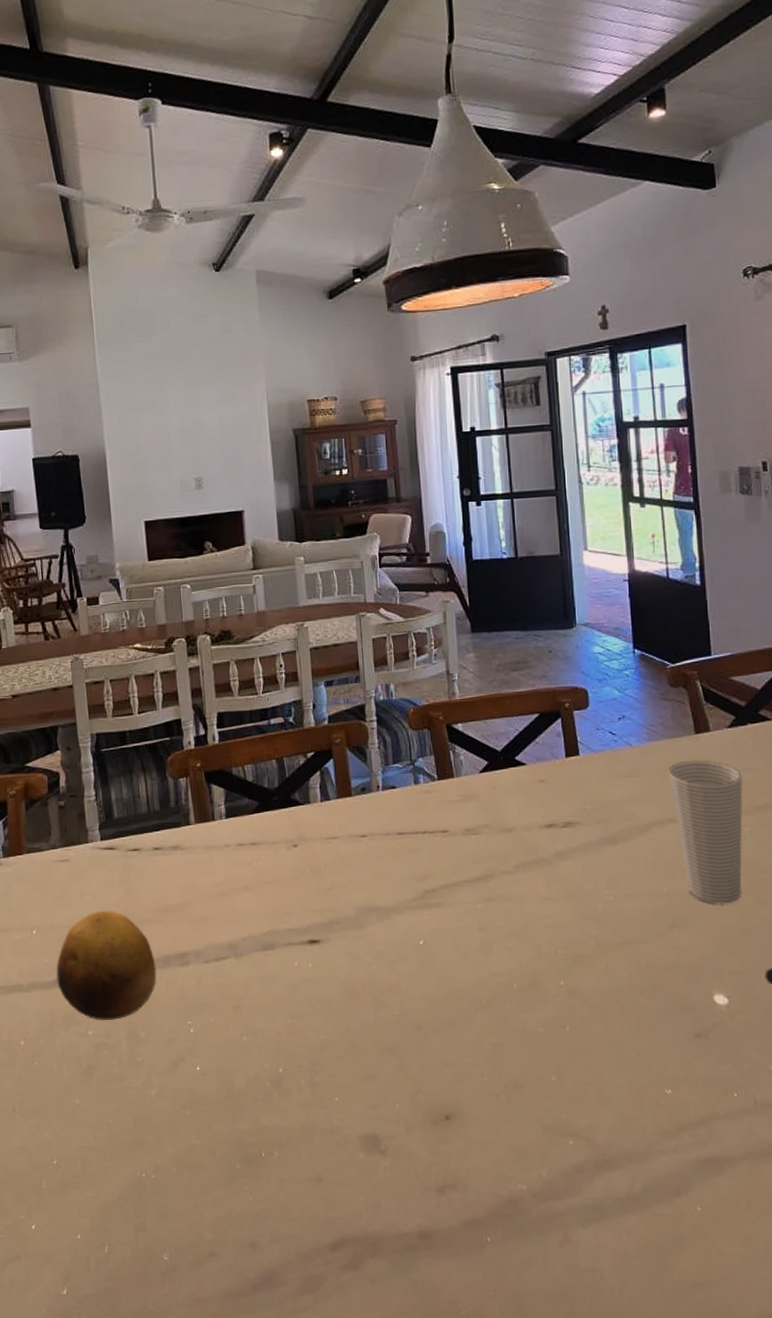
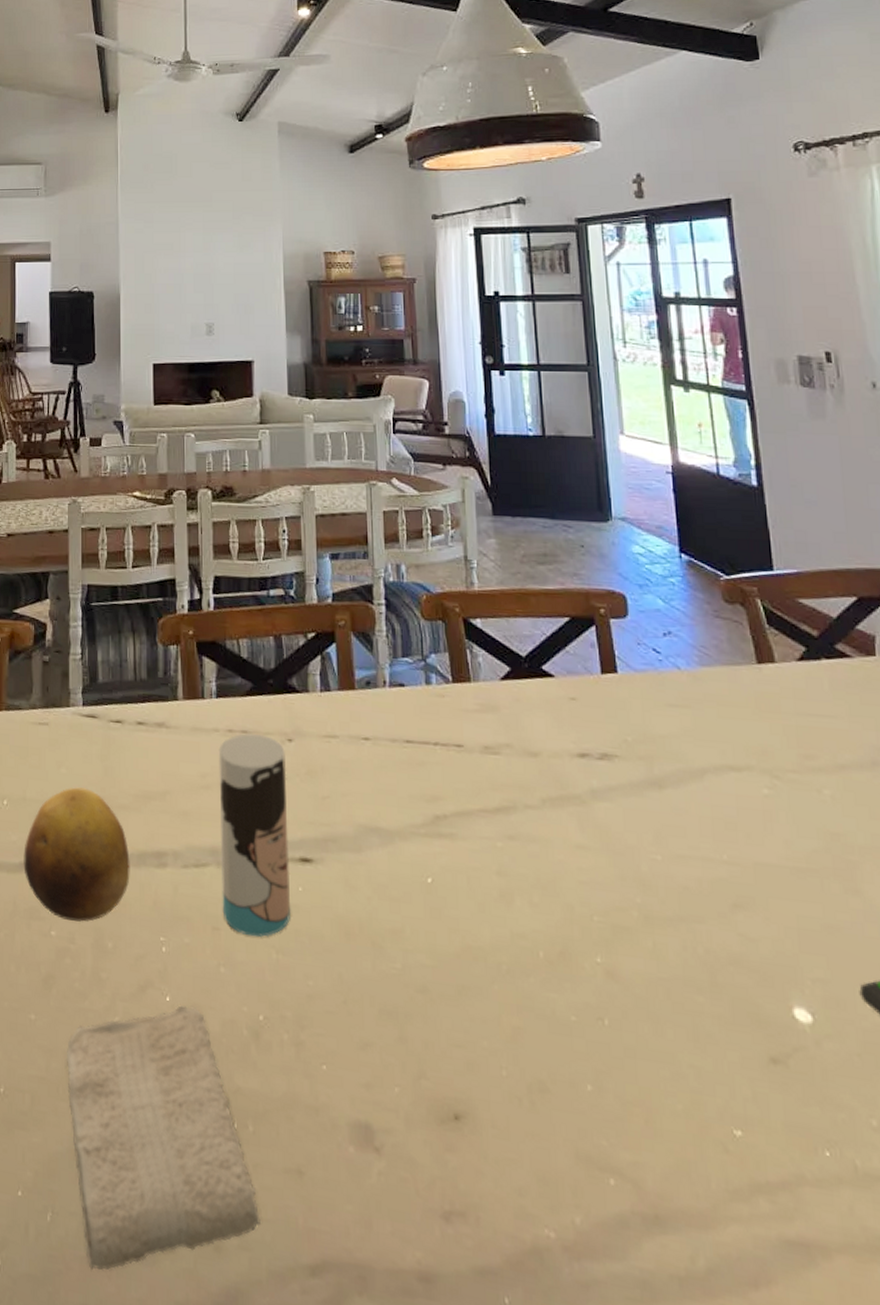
washcloth: none [110,1071,288,1280] -> present [66,1005,261,1270]
cup: none [230,845,302,1009] -> present [218,734,291,938]
cup: present [667,760,743,904] -> none [724,695,823,887]

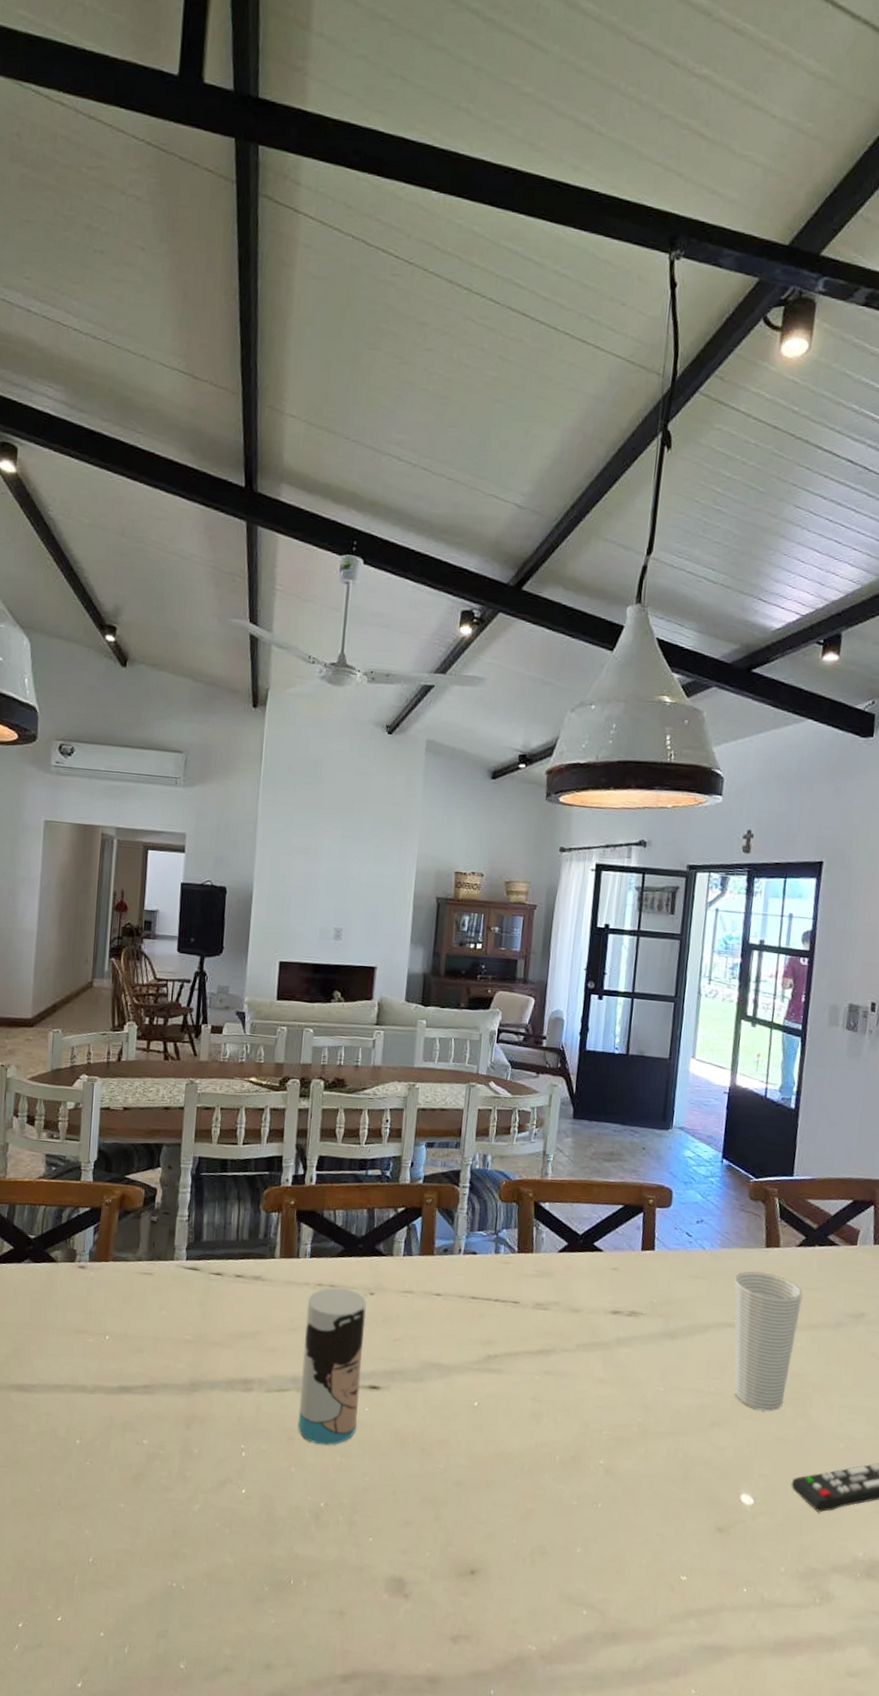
fruit: present [23,787,130,922] -> none [121,1326,220,1433]
washcloth: present [66,1005,261,1270] -> none [149,1496,306,1685]
cup: none [724,695,823,887] -> present [734,1271,803,1411]

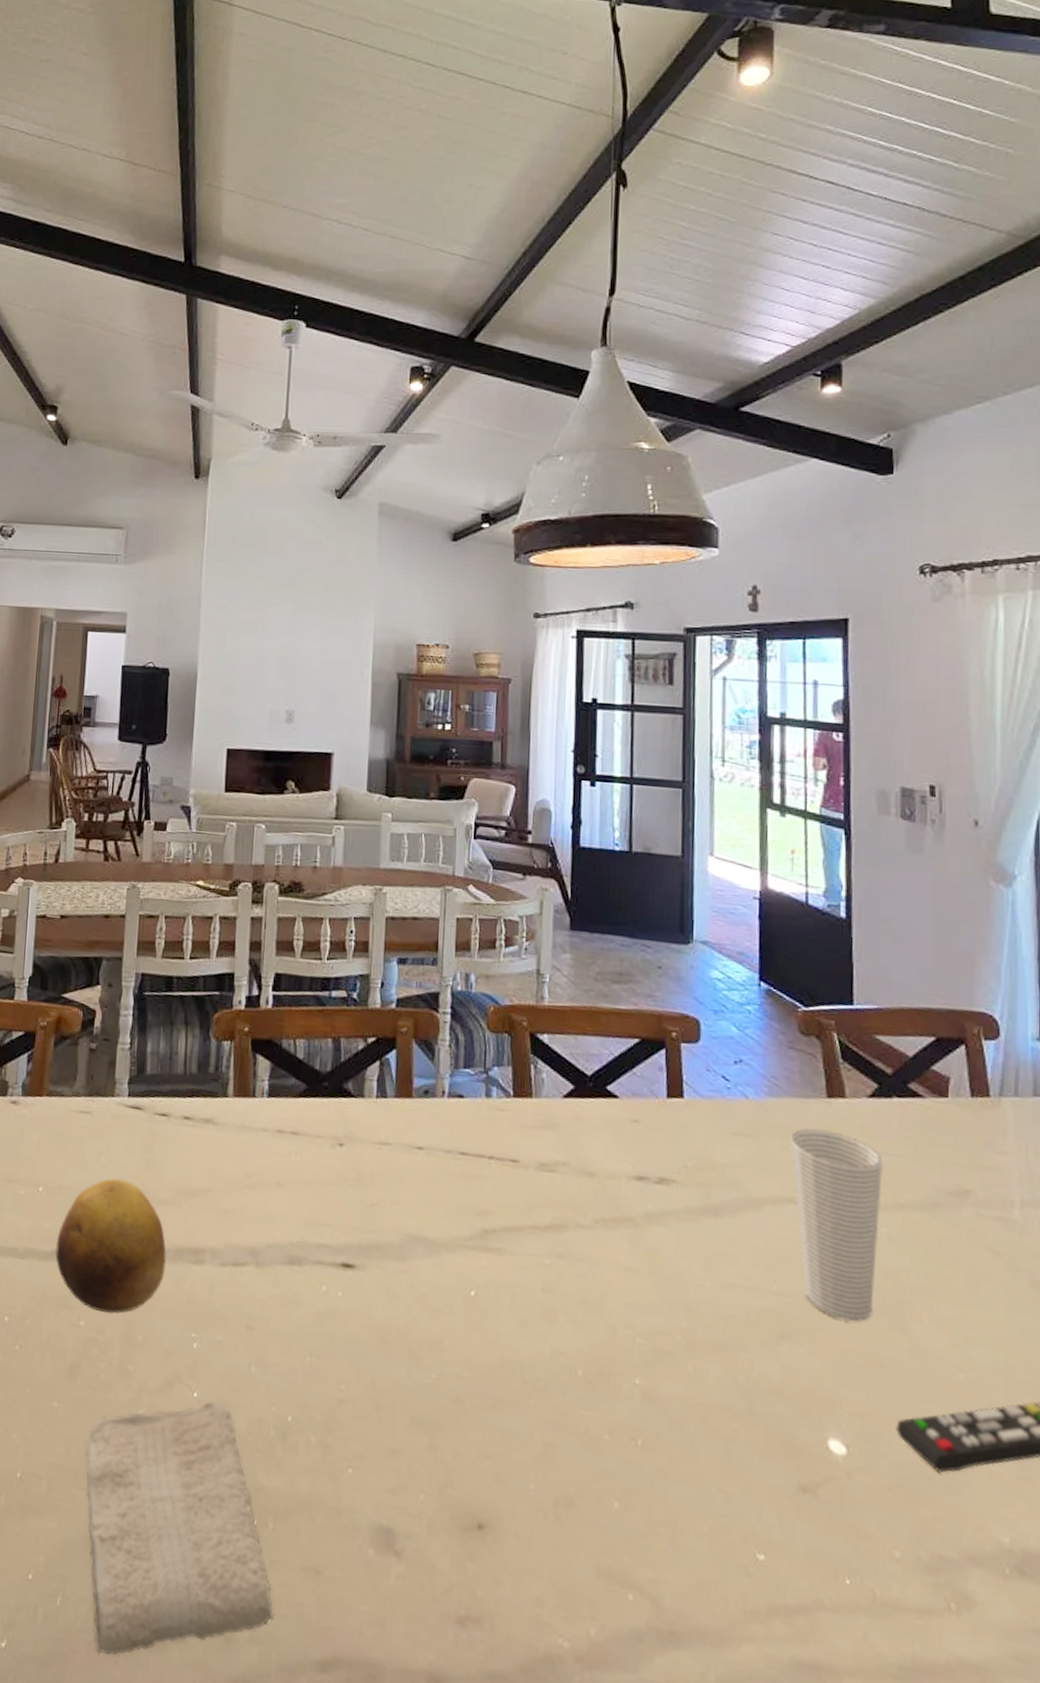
fruit: none [121,1326,220,1433] -> present [55,1178,167,1314]
washcloth: none [149,1496,306,1685] -> present [86,1402,274,1655]
cup: present [297,1287,367,1446] -> none [258,1135,335,1340]

